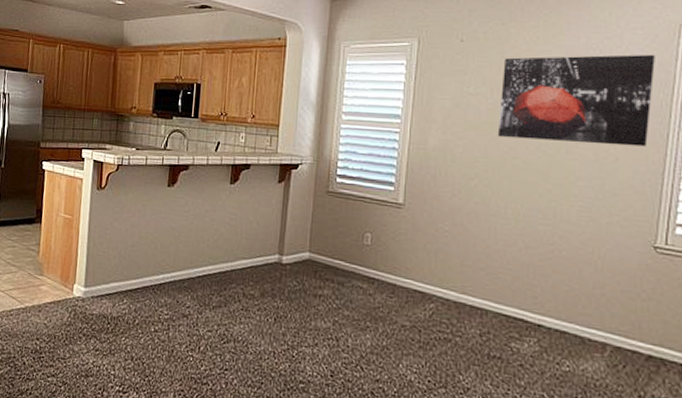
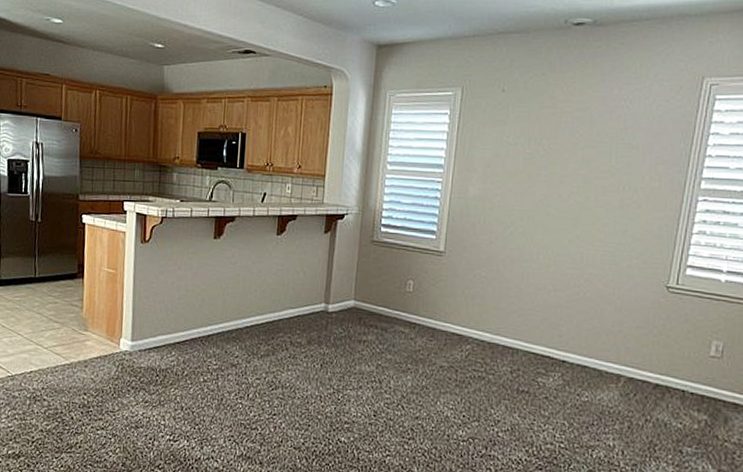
wall art: present [497,54,655,147] -> none [533,105,678,194]

